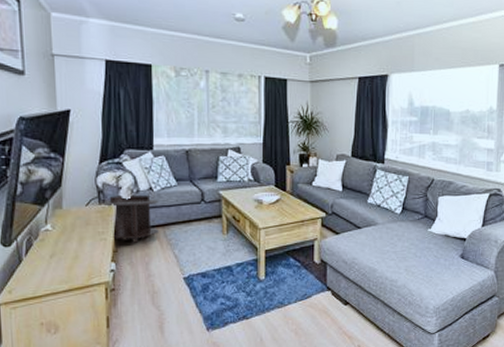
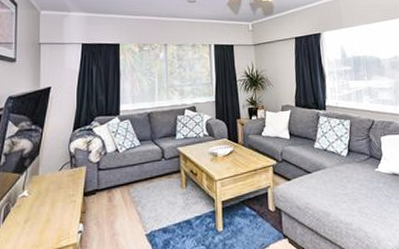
side table: present [103,194,159,244] -> none [74,156,123,204]

